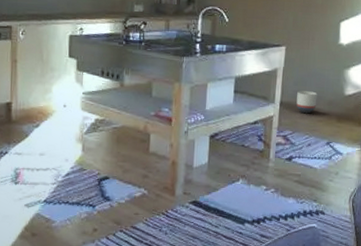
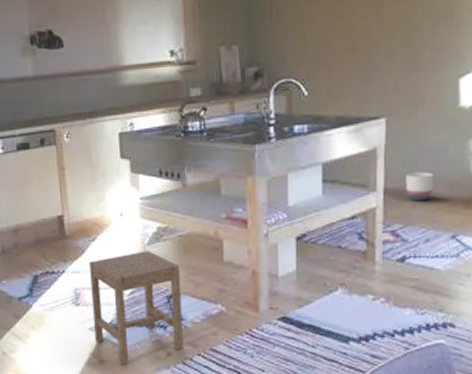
stool: none [29,139,112,238] -> present [88,251,183,364]

